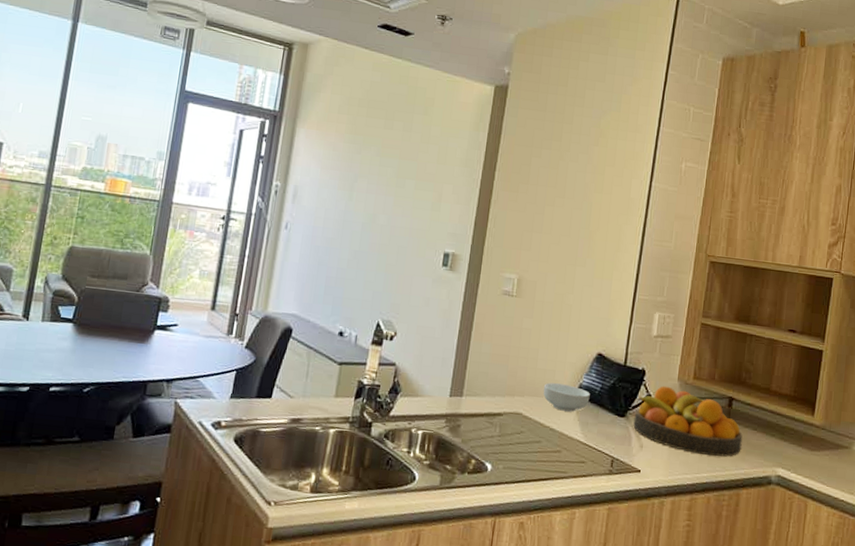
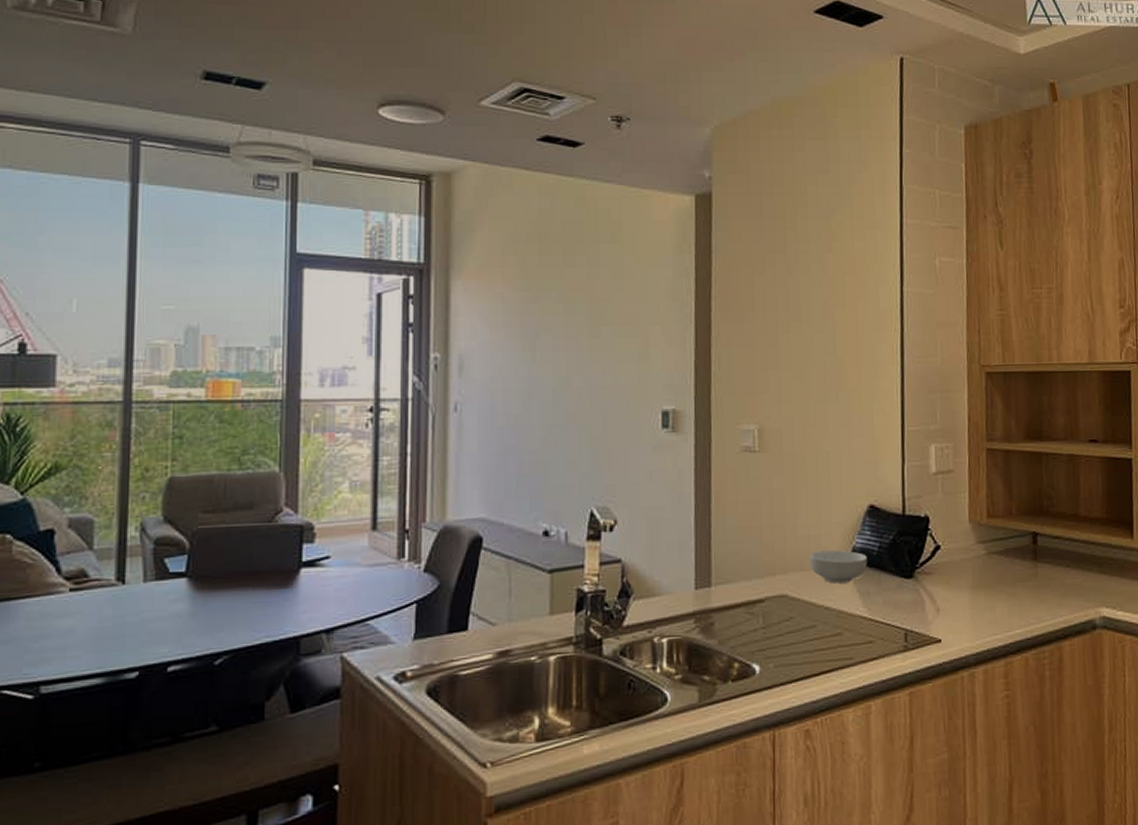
fruit bowl: present [633,386,743,457] -> none [924,531,1056,608]

